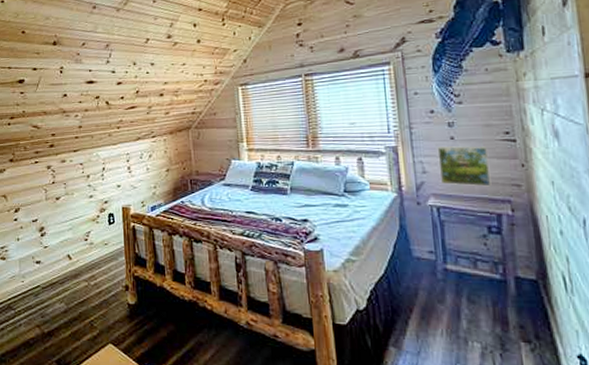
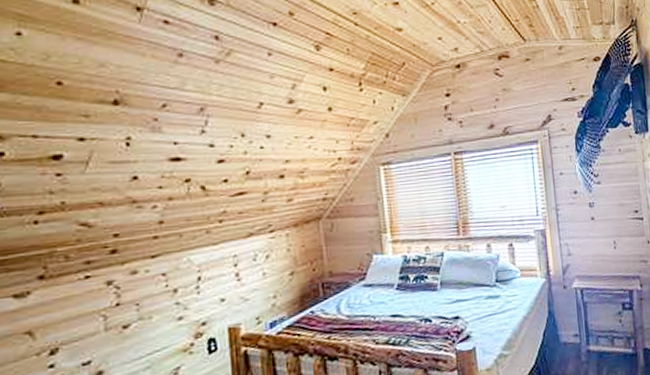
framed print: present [437,146,492,187] -> none [580,225,625,266]

